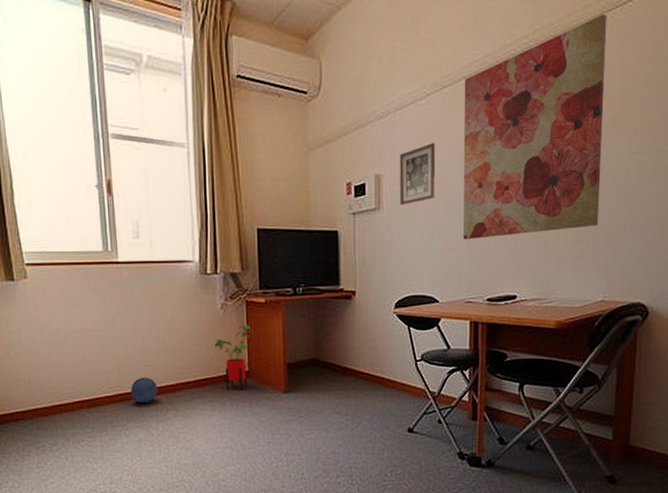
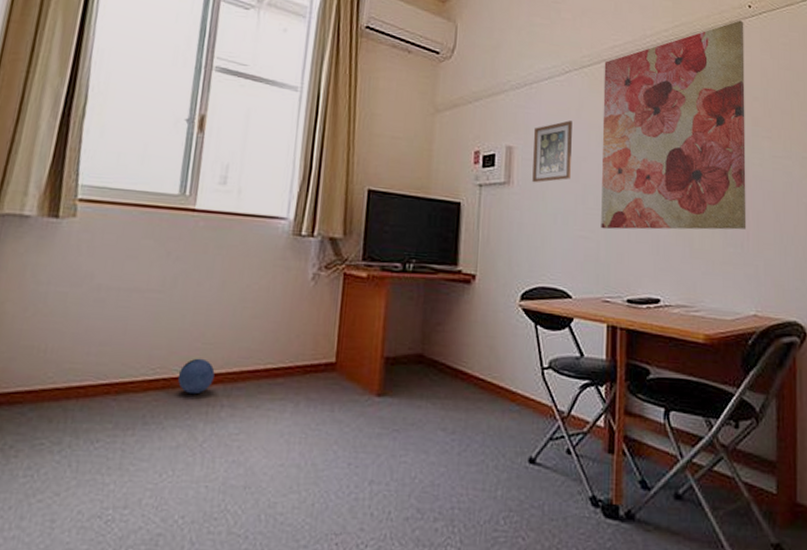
house plant: present [215,325,254,391] -> none [297,302,349,388]

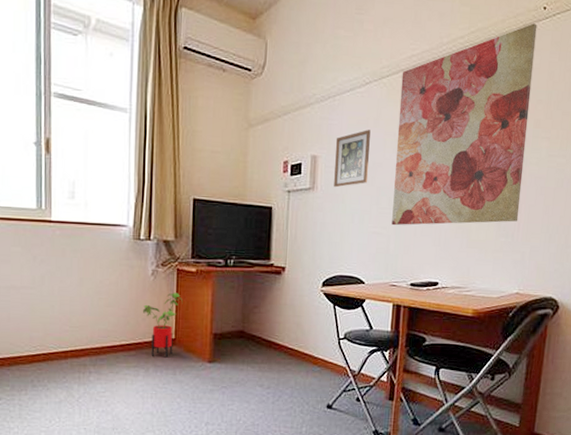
ball: present [177,358,215,395] -> none [54,338,82,365]
house plant: none [297,302,349,388] -> present [143,292,183,358]

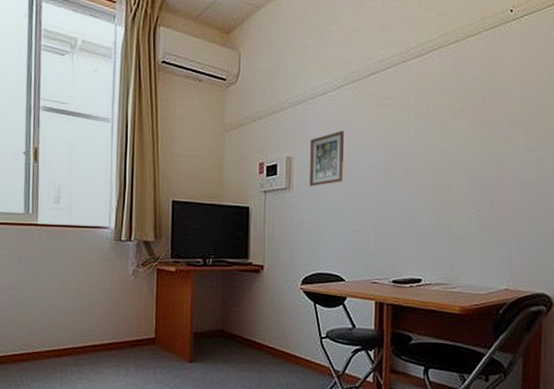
house plant: present [143,292,183,358] -> none [124,292,163,357]
wall art: present [392,23,537,226] -> none [370,25,505,223]

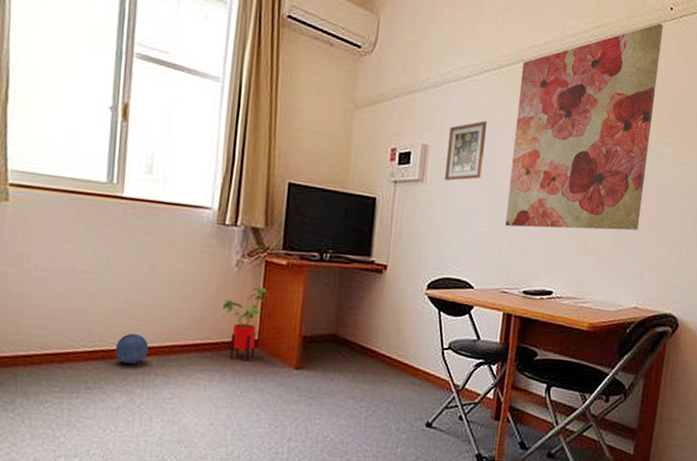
ball: none [37,337,64,364] -> present [115,333,149,365]
house plant: none [124,292,163,357] -> present [223,287,270,362]
wall art: none [370,25,505,223] -> present [505,23,664,231]

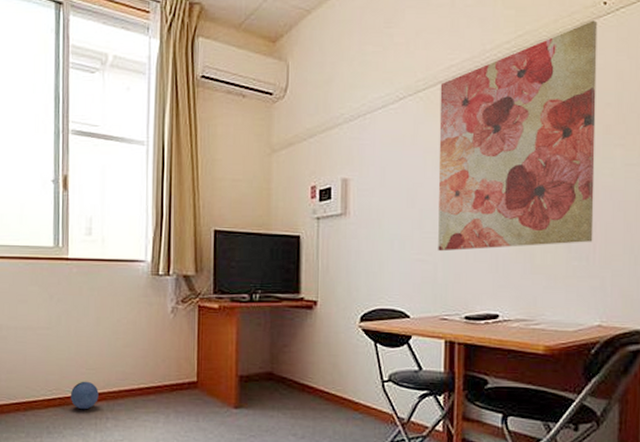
house plant: present [223,287,270,362] -> none [163,331,205,403]
picture frame: present [444,121,487,181] -> none [368,148,408,212]

